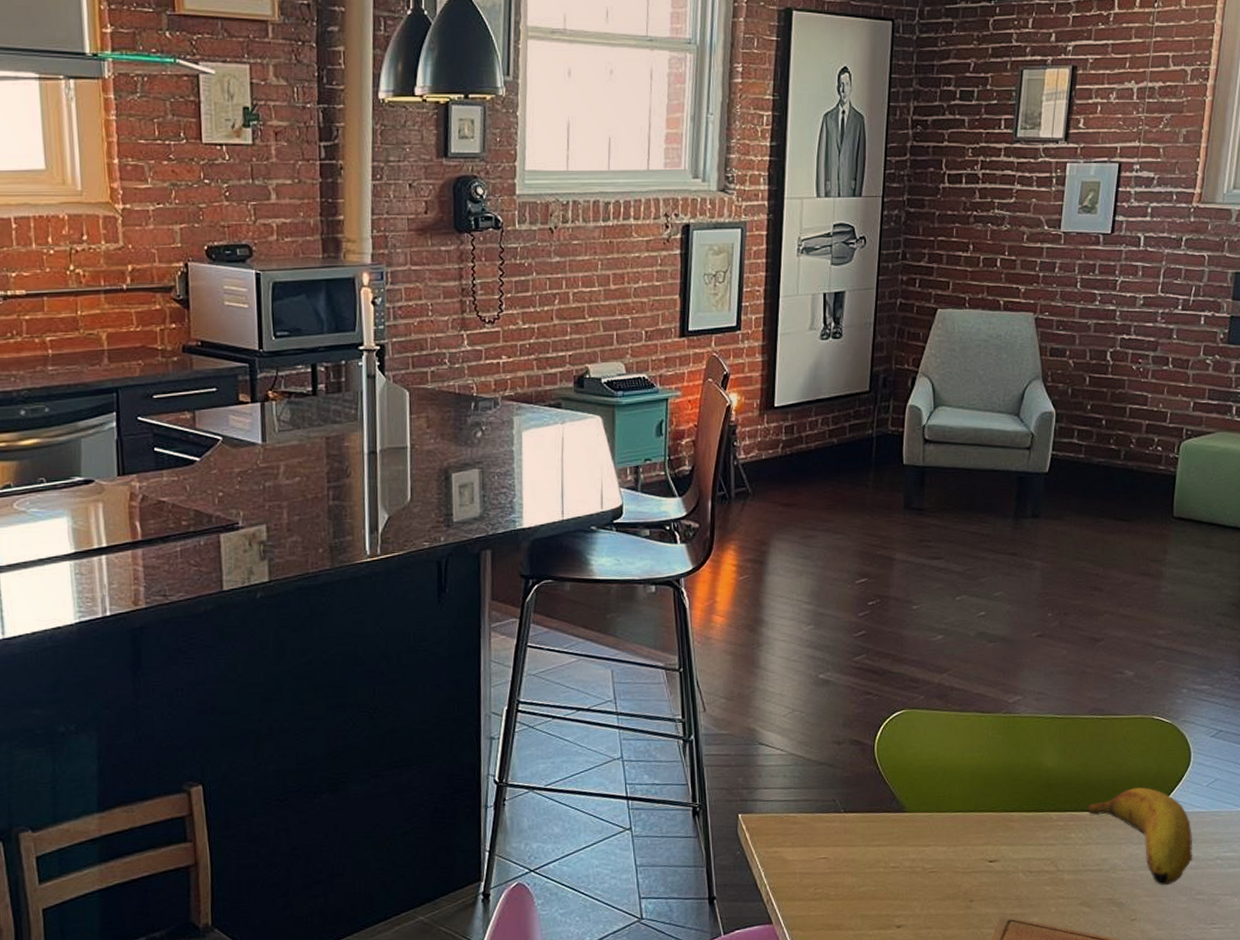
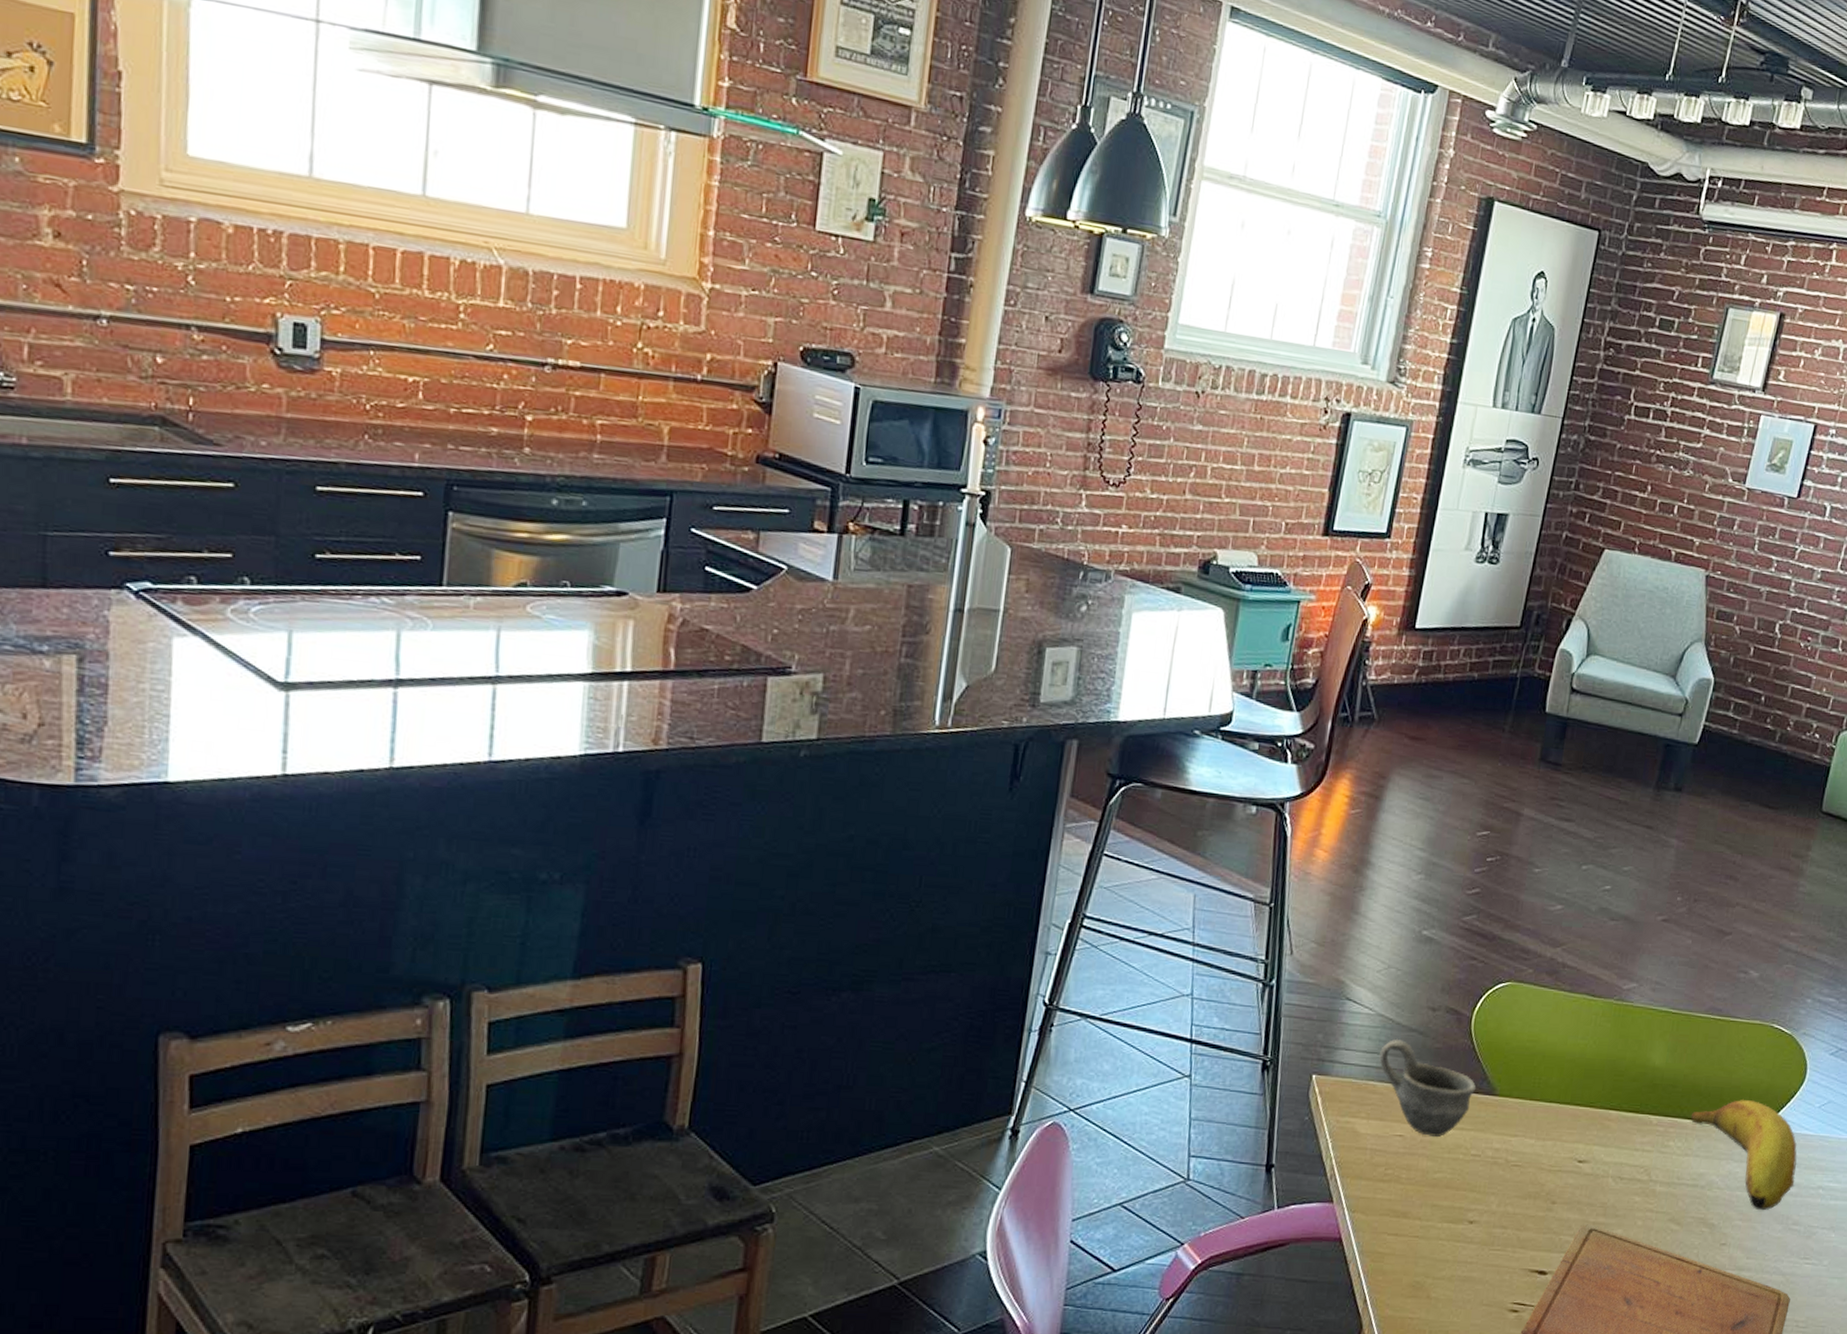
cup: none [795,773,887,856] -> present [1378,1038,1477,1138]

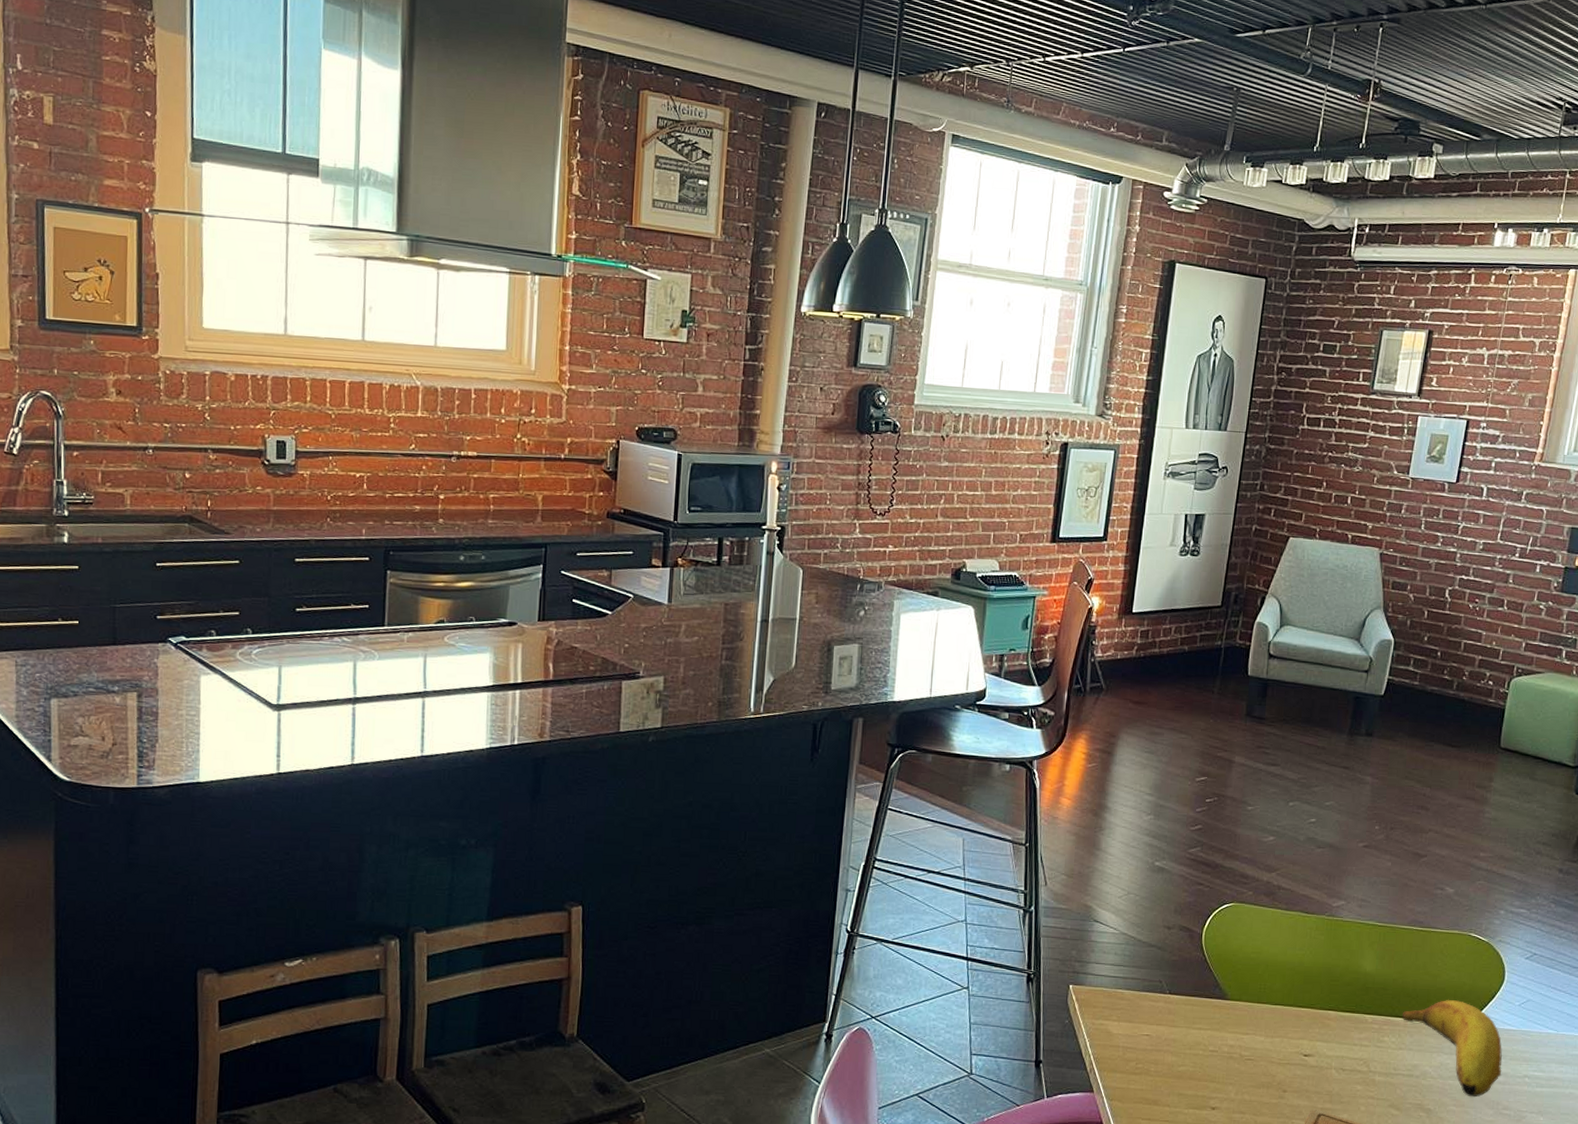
cup: present [1378,1038,1477,1138] -> none [1124,953,1210,1037]

